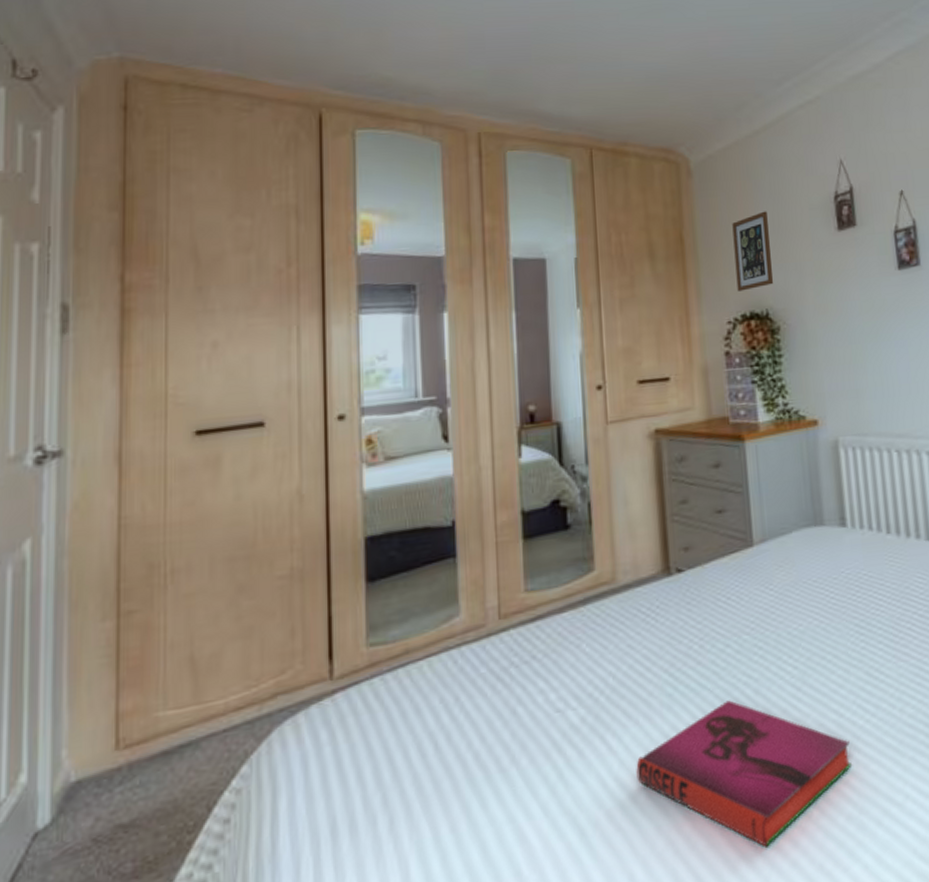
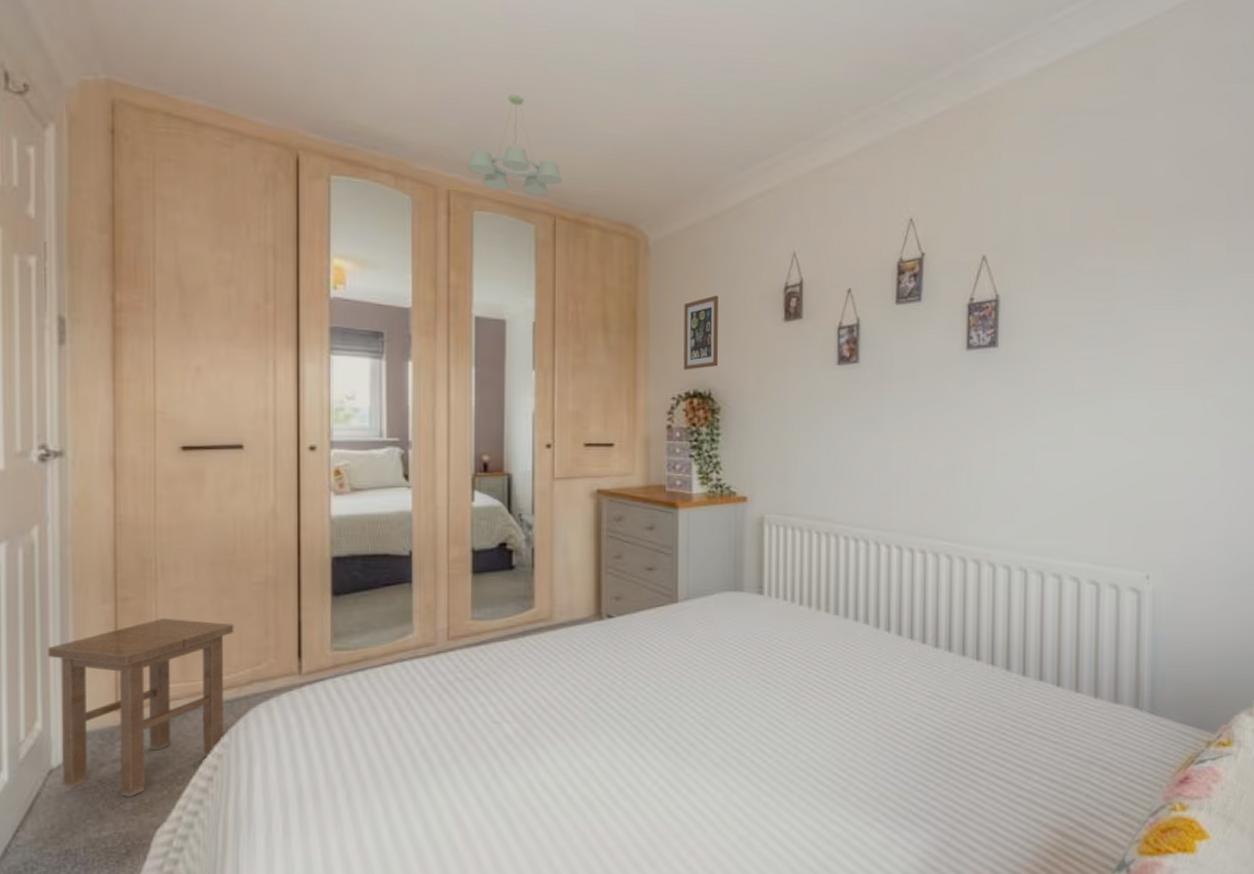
stool: none [37,628,255,857] -> present [48,617,234,798]
ceiling light fixture: none [498,33,596,130] -> present [468,95,562,196]
hardback book: present [636,700,852,848] -> none [560,730,747,853]

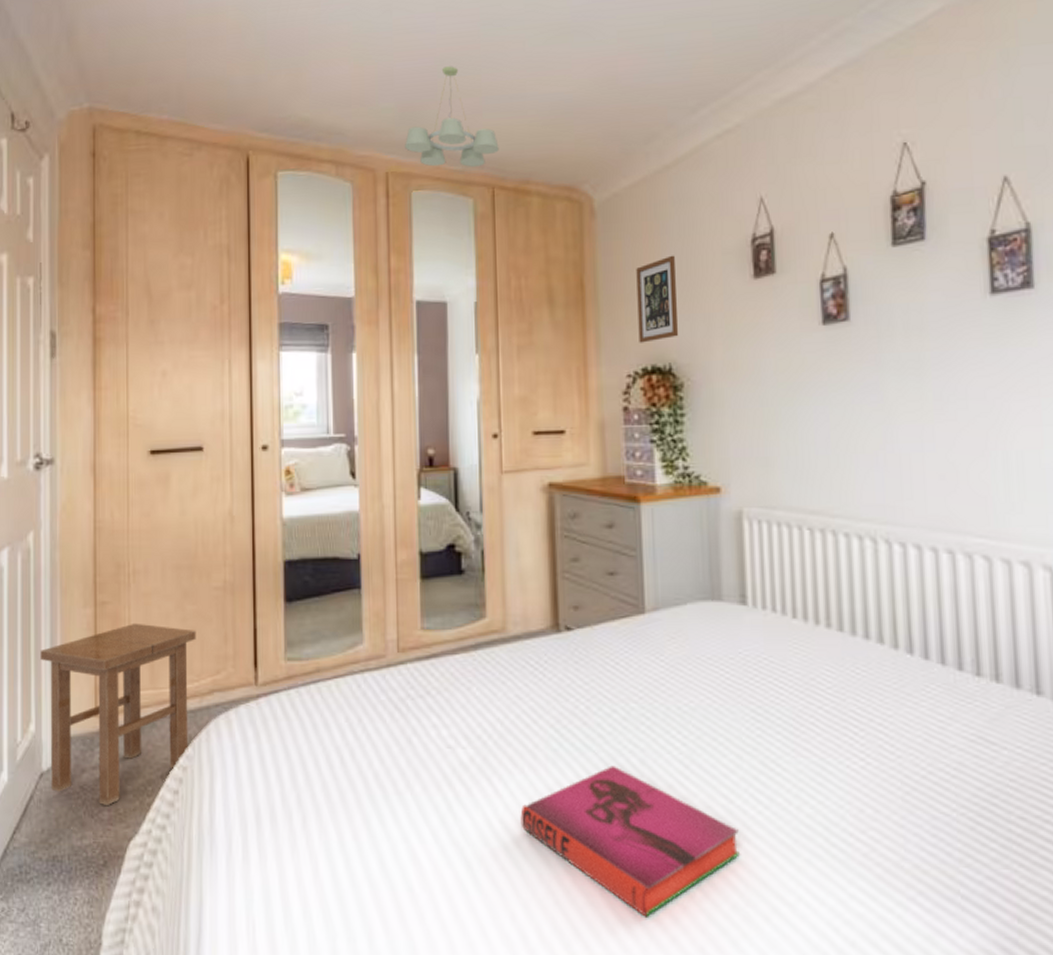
hardback book: none [560,730,747,853] -> present [520,765,740,917]

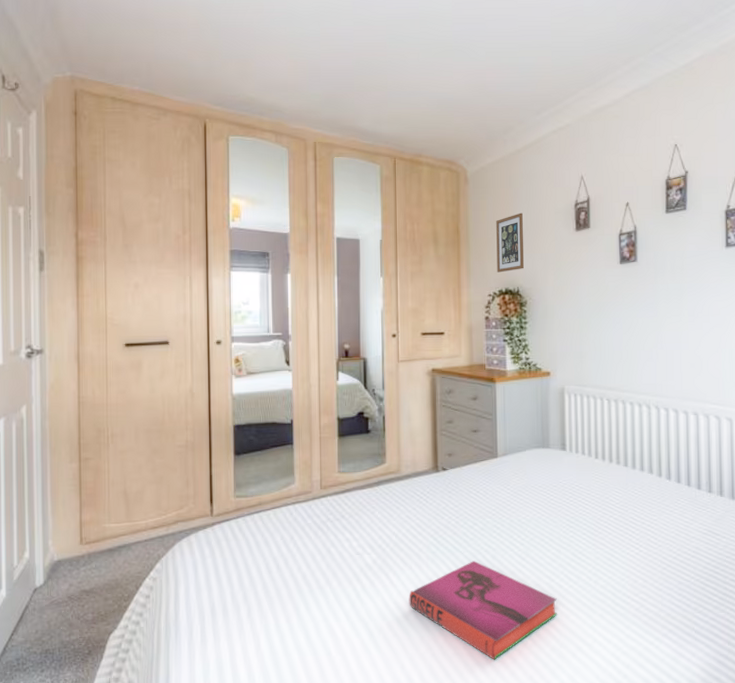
stool: present [40,623,196,806] -> none [33,473,164,610]
ceiling light fixture: present [405,66,499,168] -> none [329,67,399,143]

